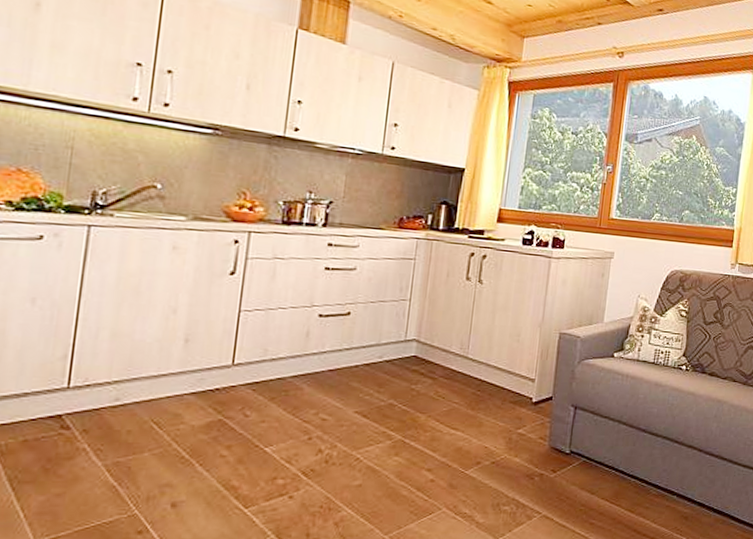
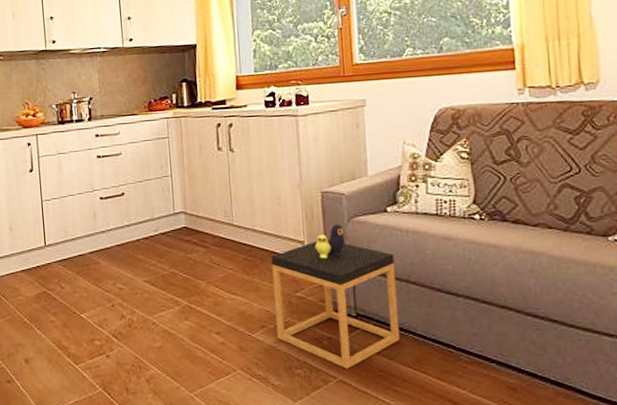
side table: none [490,365,613,504] -> present [271,224,400,369]

